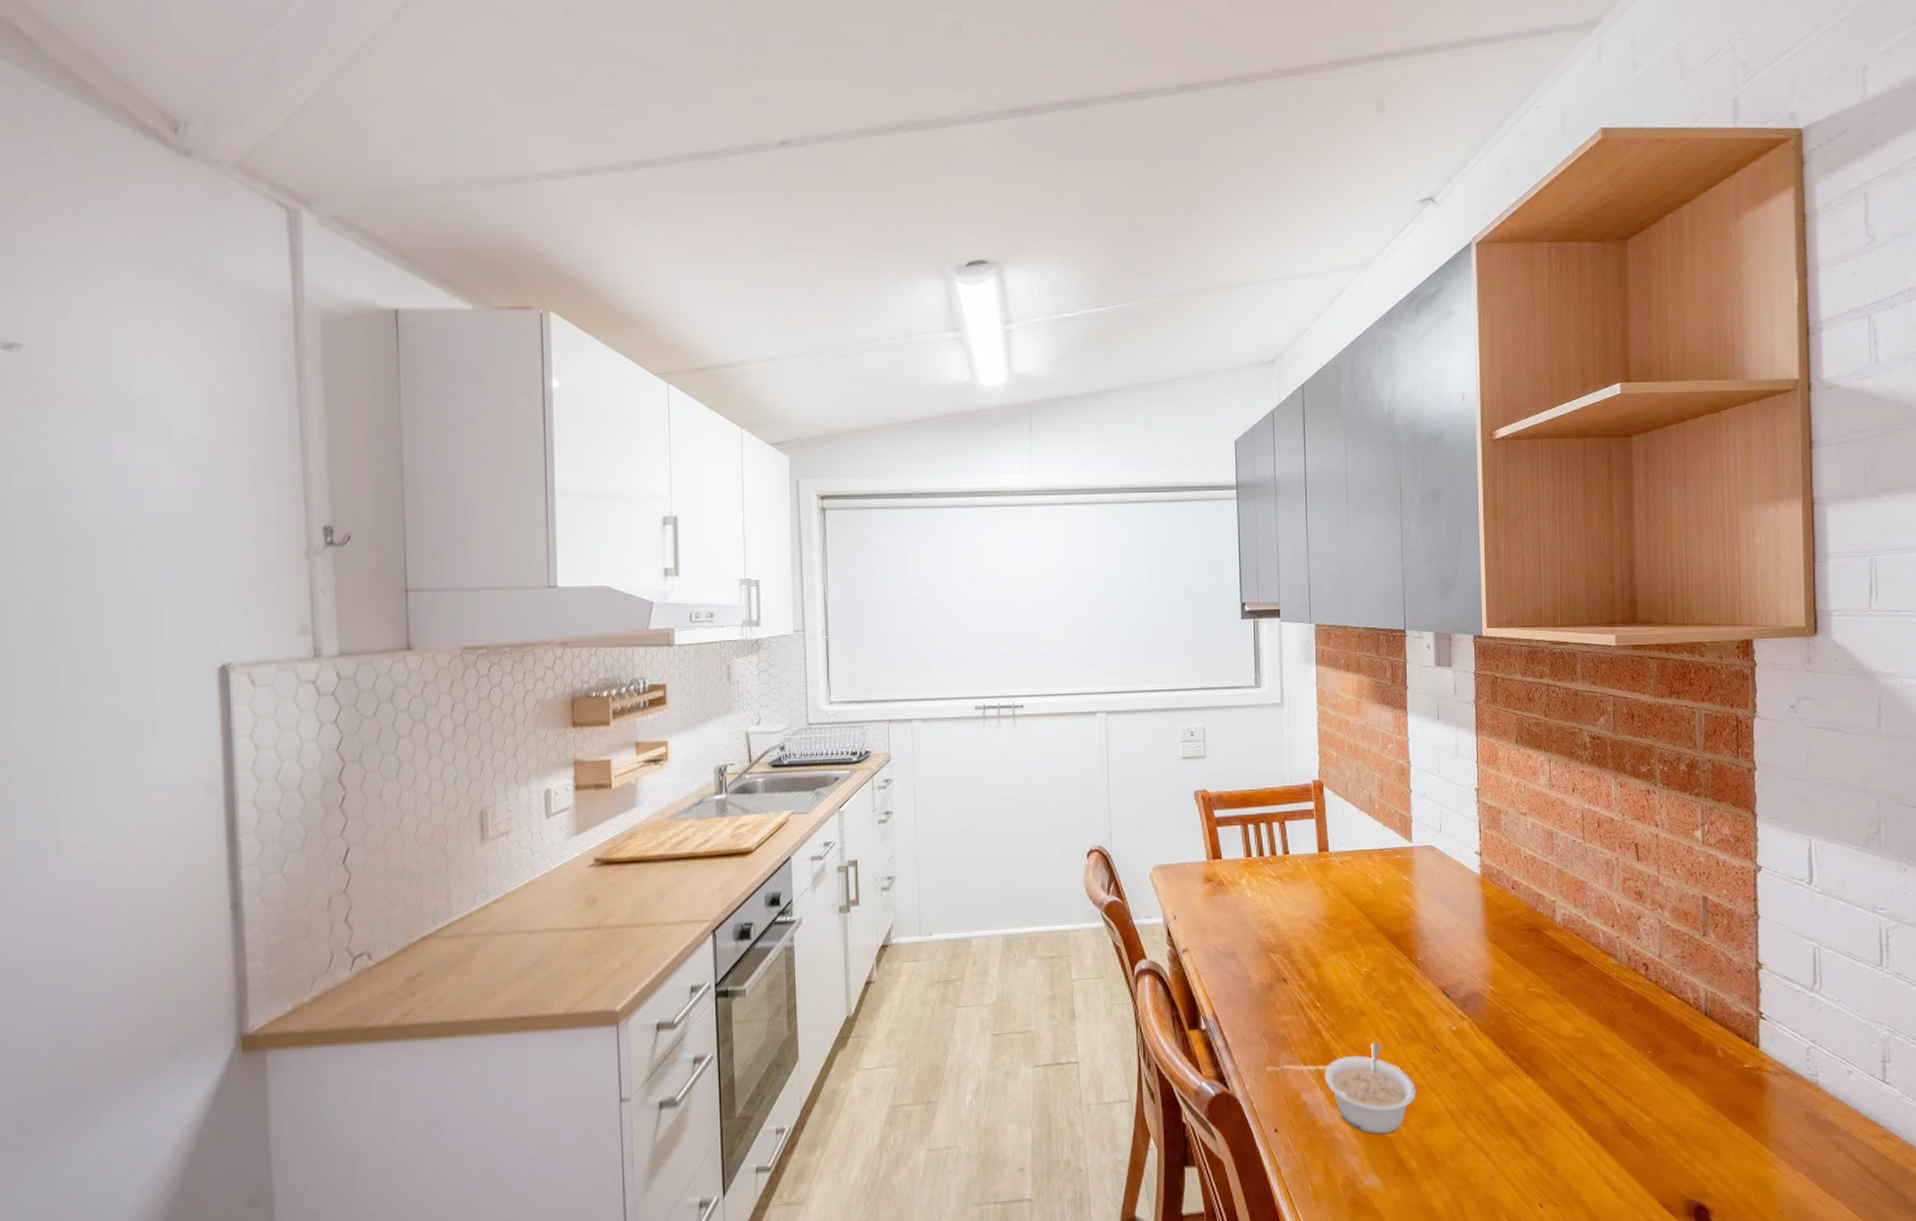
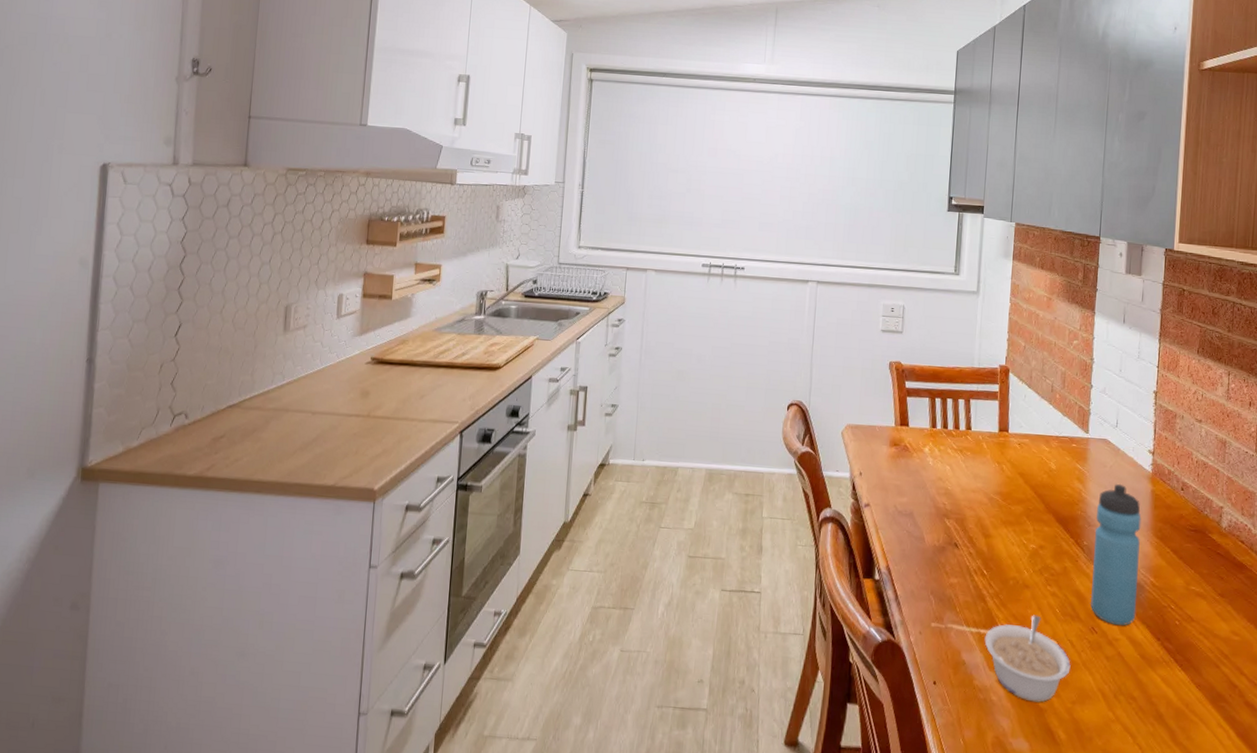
water bottle: none [1428,890,1478,1041] -> present [1090,483,1141,626]

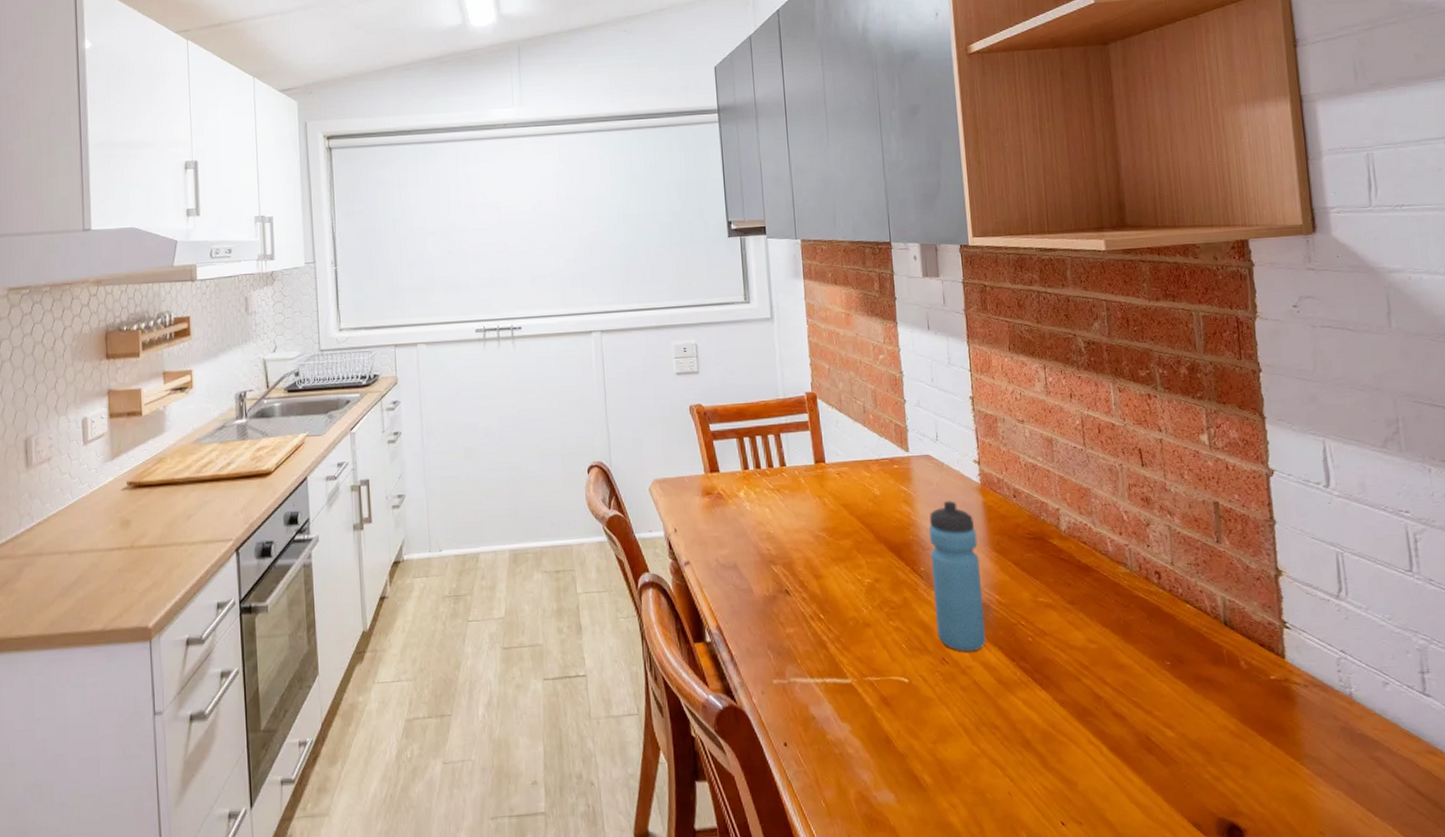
legume: present [984,615,1071,703] -> none [831,654,927,749]

